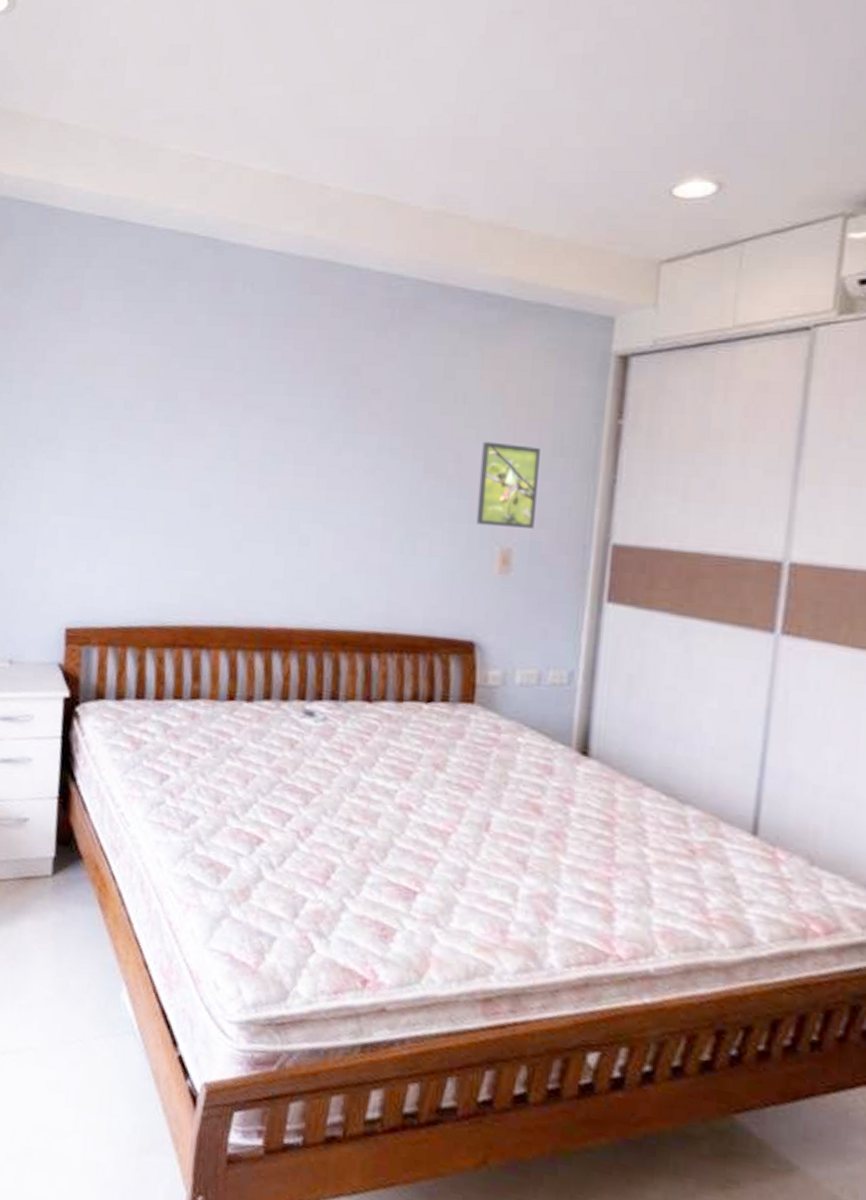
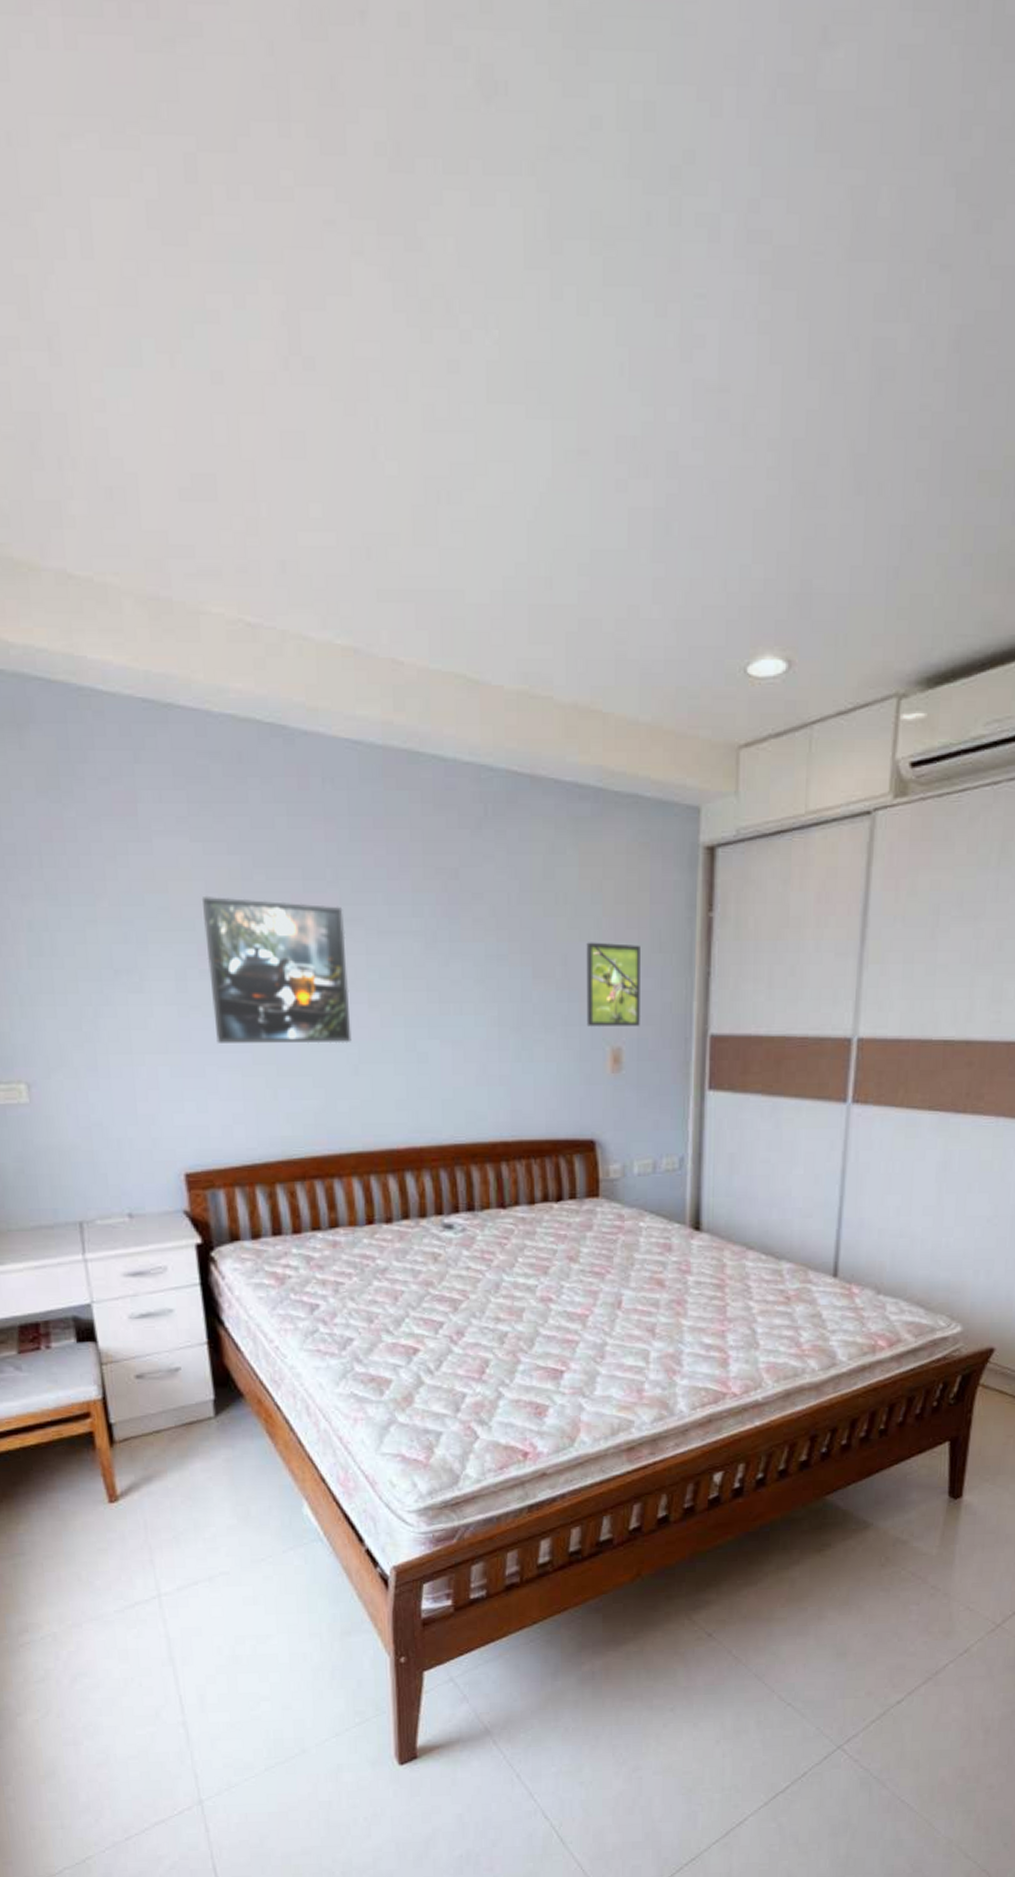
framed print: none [114,379,246,521] -> present [201,895,352,1044]

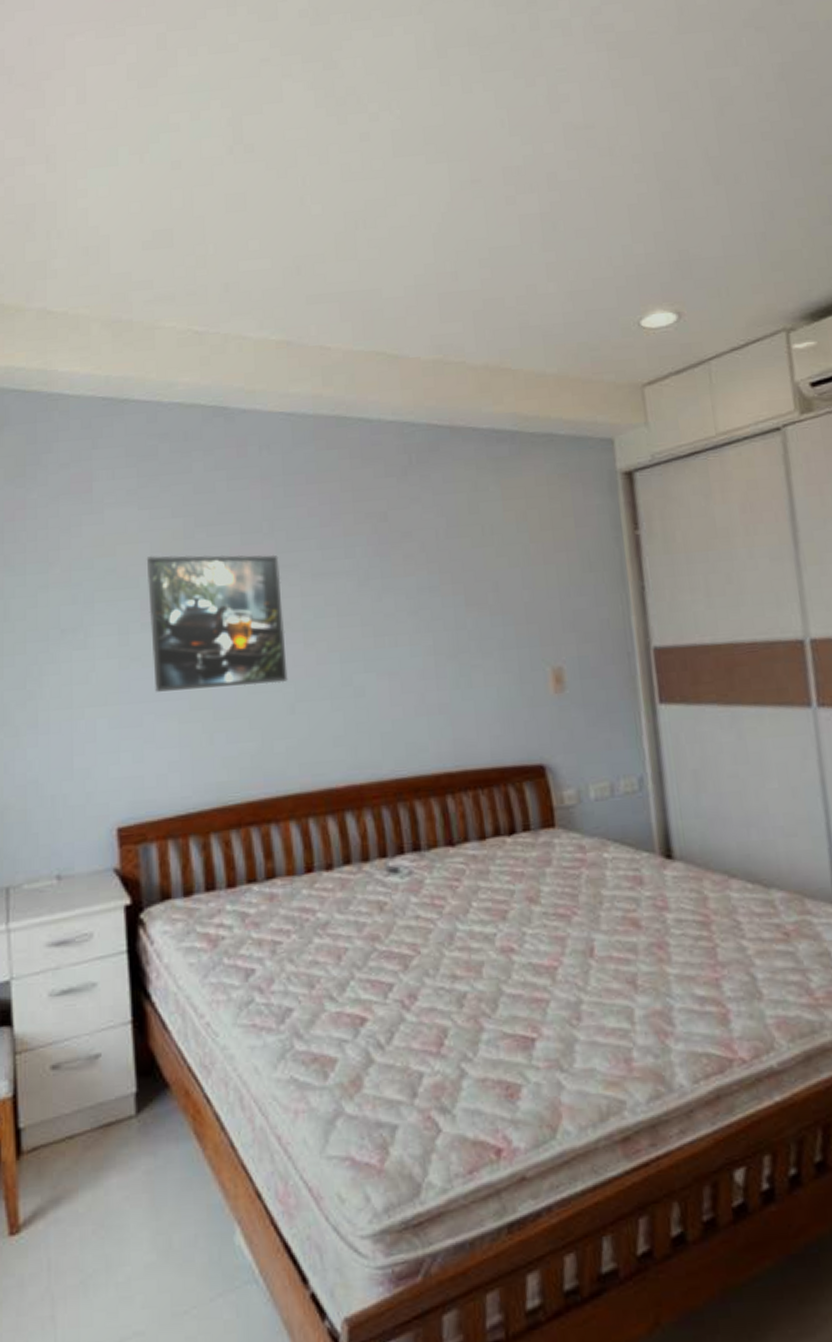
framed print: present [586,942,640,1026] -> none [516,566,579,648]

